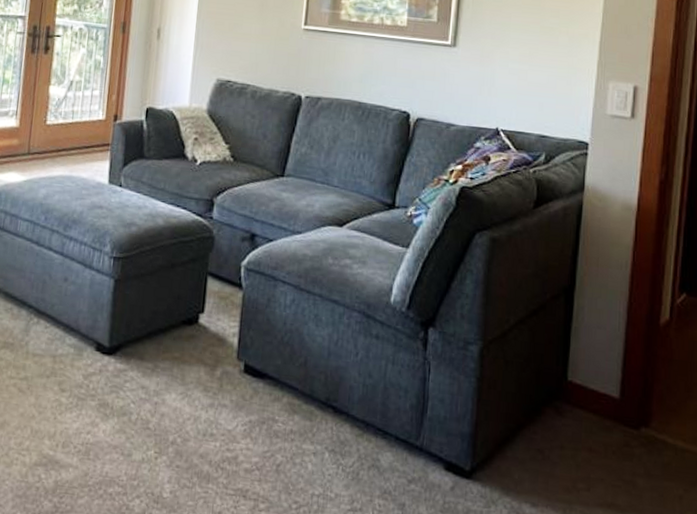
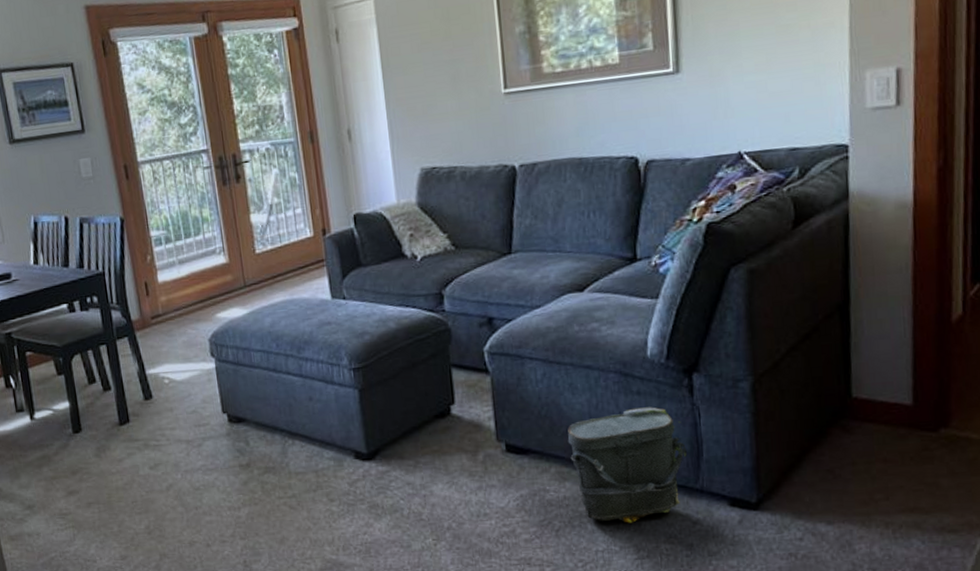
bag: none [303,350,413,471] -> present [567,407,687,523]

